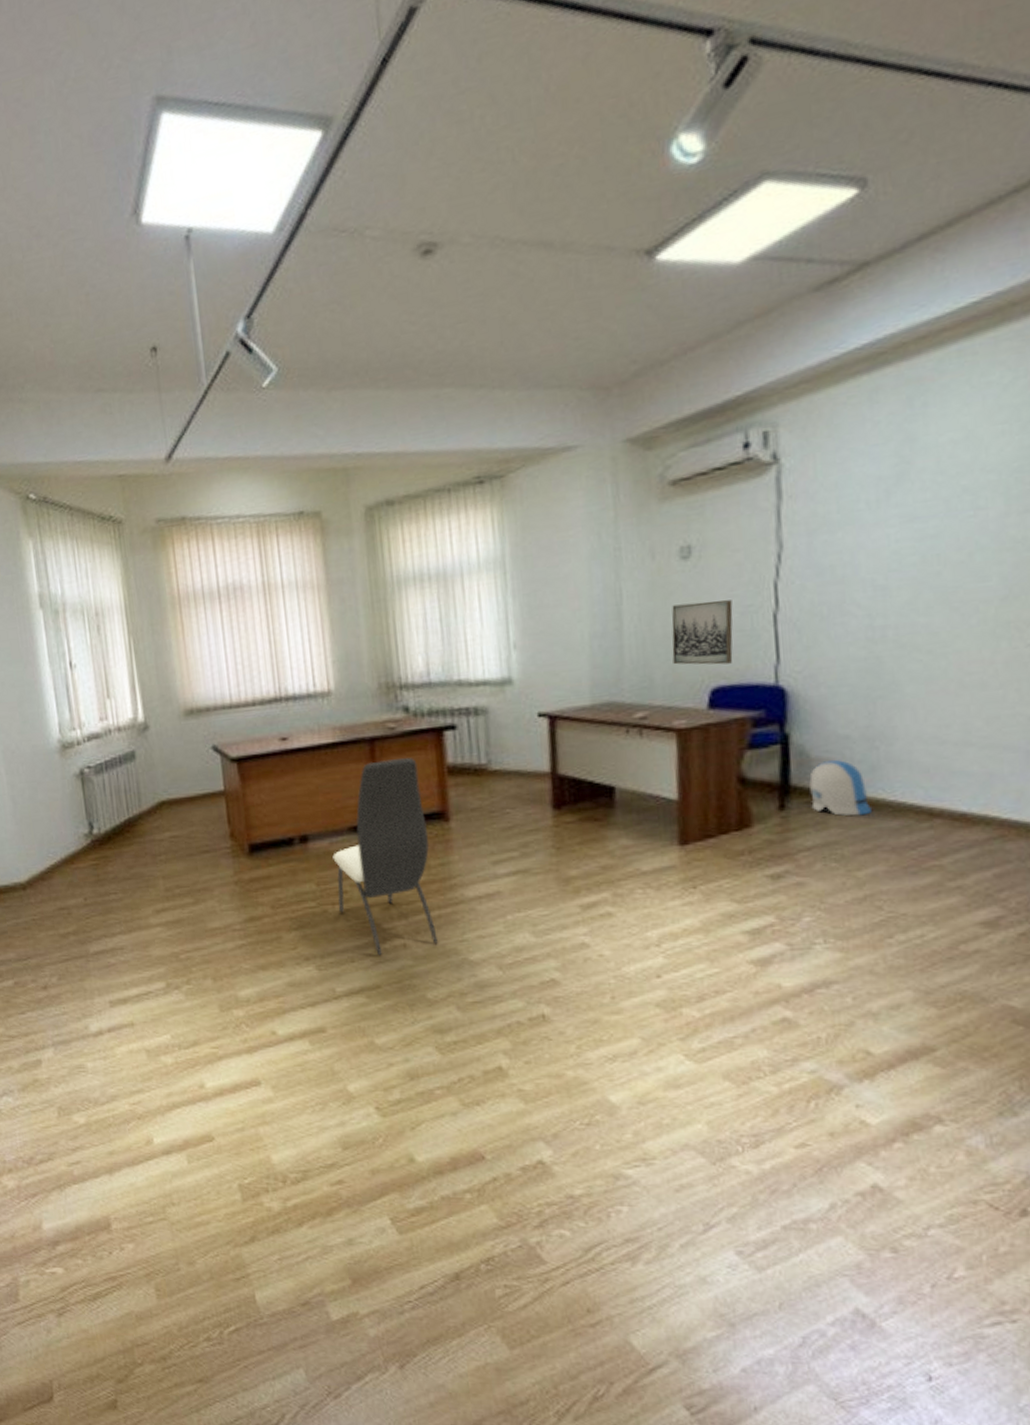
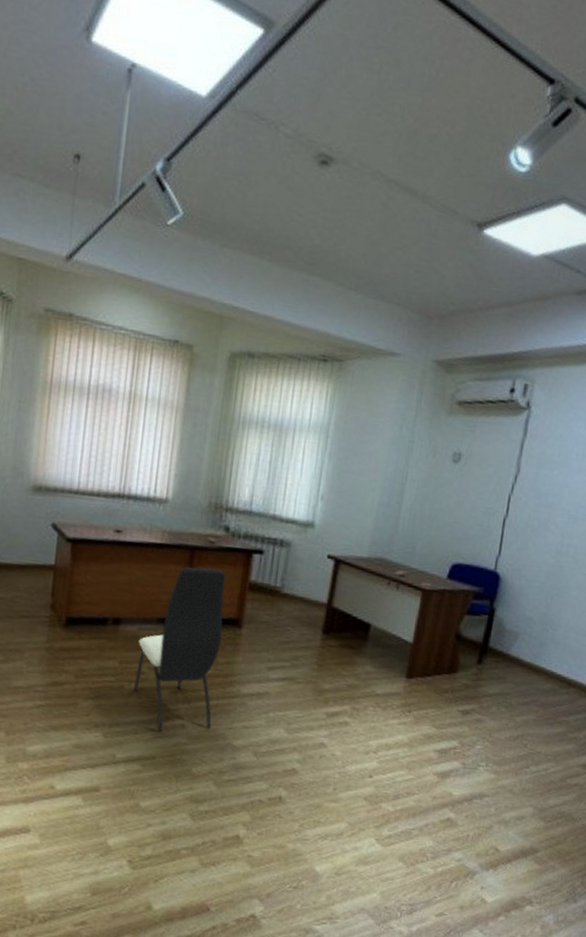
wall art: present [671,600,733,665] -> none [431,495,480,548]
sun visor: present [809,760,871,816] -> none [498,633,535,678]

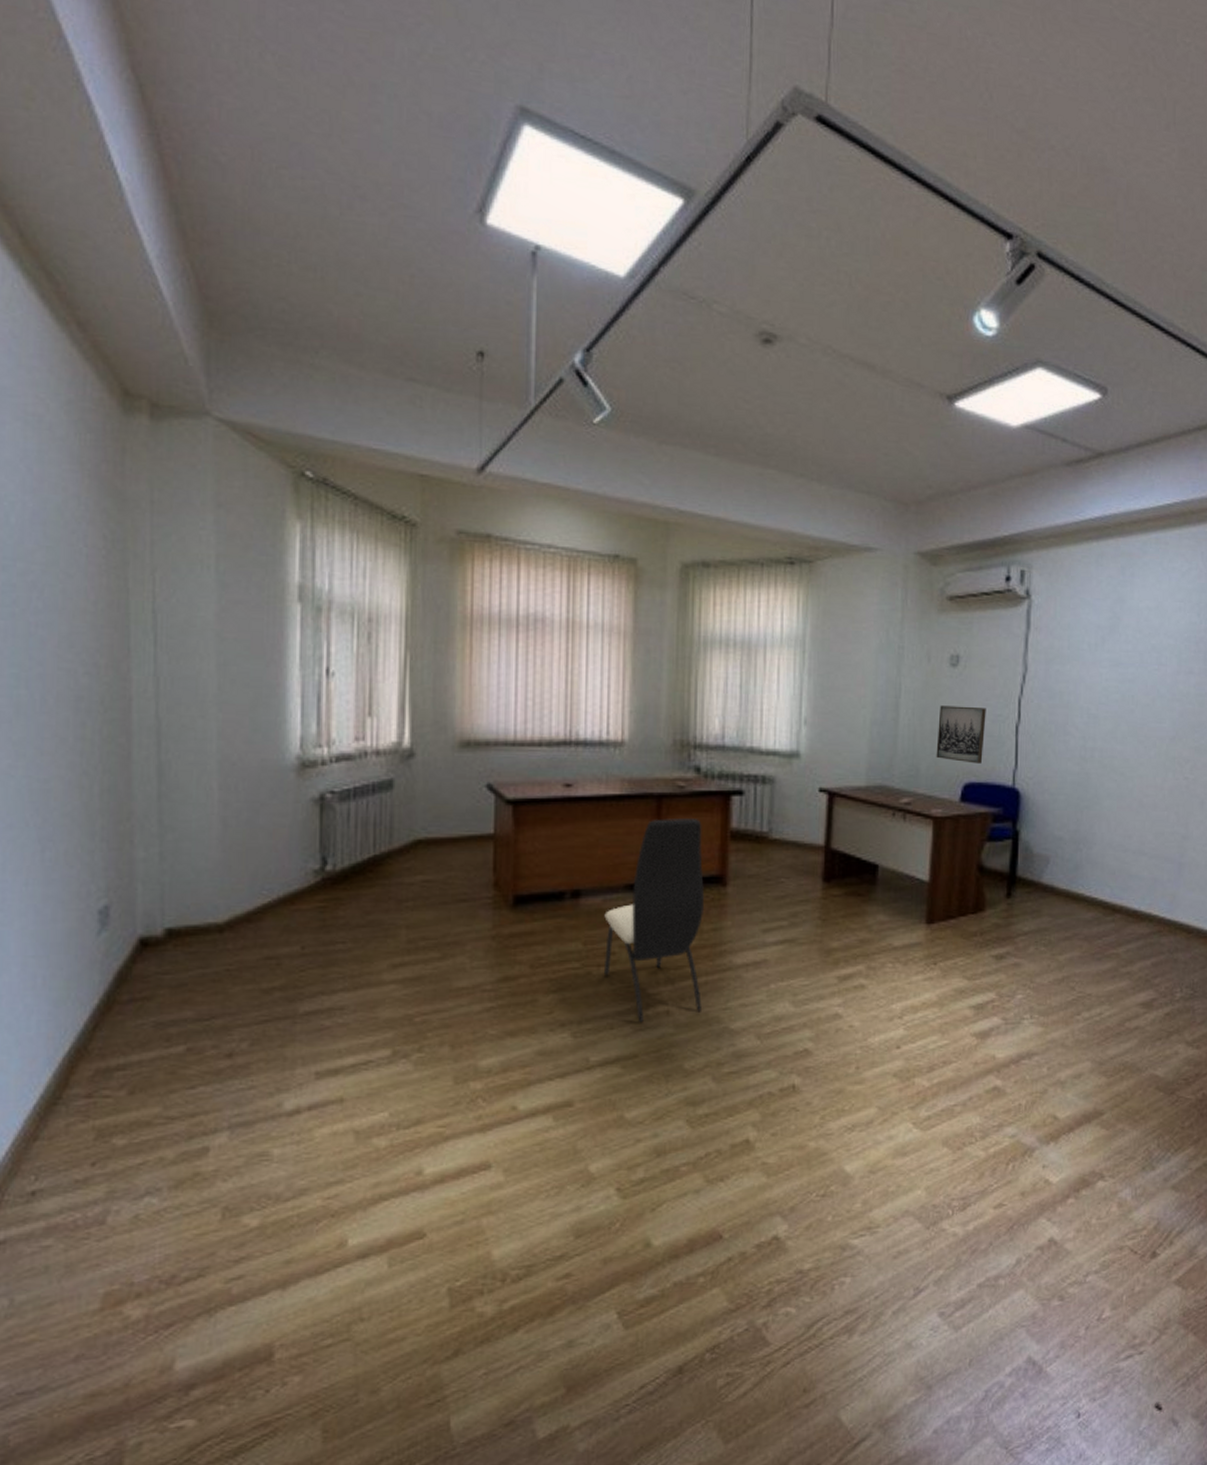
wall art: none [431,495,480,548] -> present [936,705,986,764]

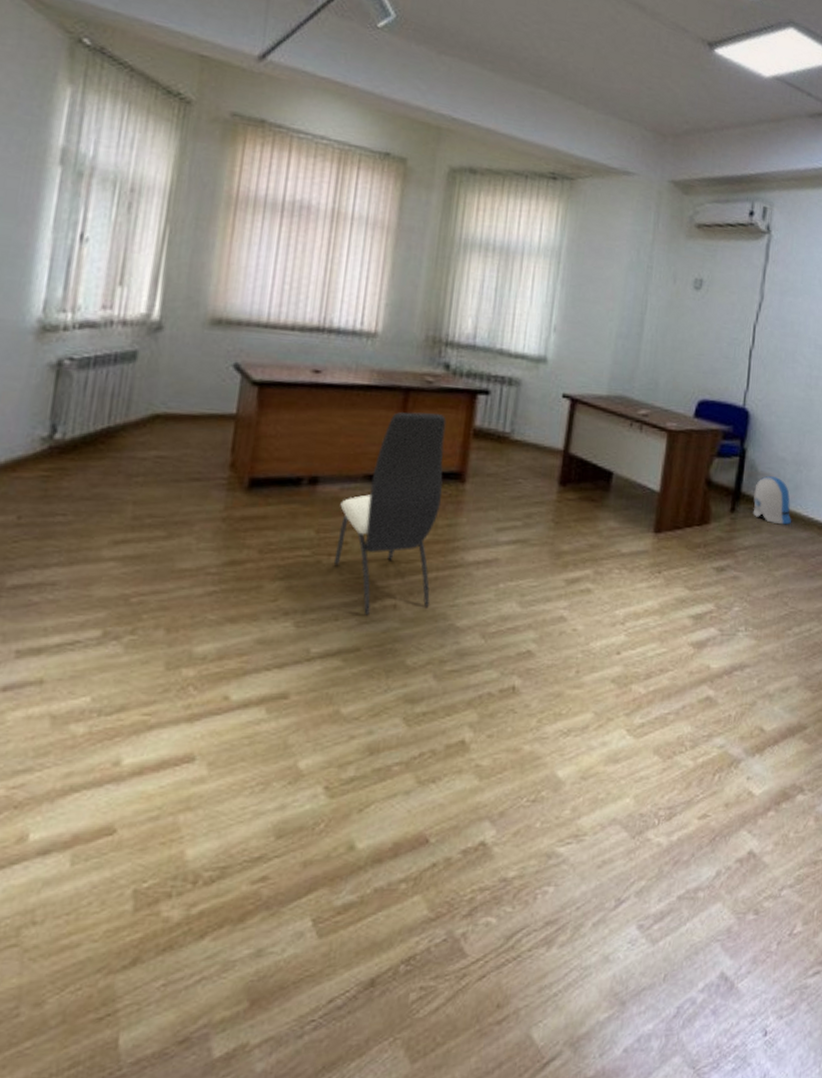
wall art: present [936,705,986,764] -> none [675,325,724,383]
sun visor: none [1030,858,1073,907] -> present [752,476,791,525]

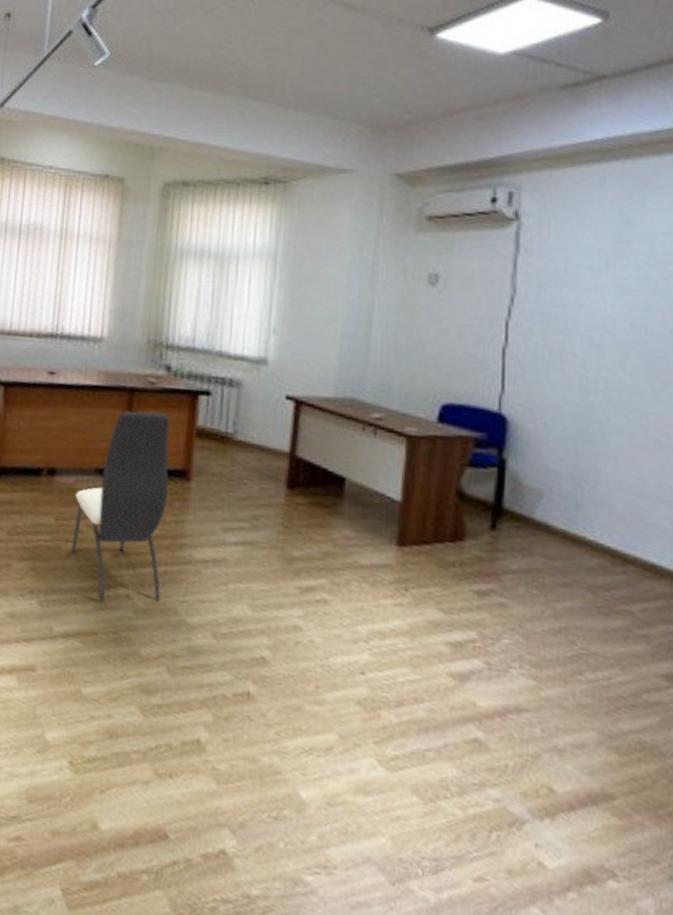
sun visor: present [752,476,791,525] -> none [520,491,573,550]

